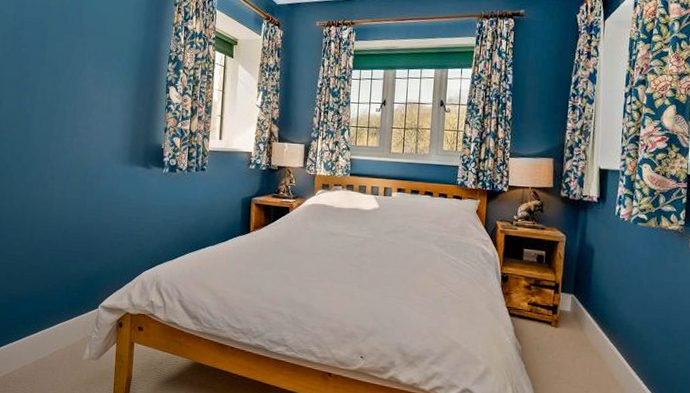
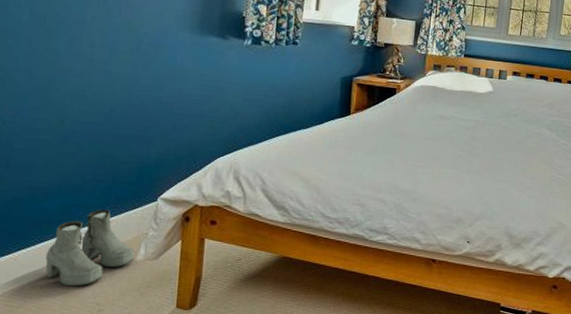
boots: none [19,314,82,380] -> present [45,209,134,287]

